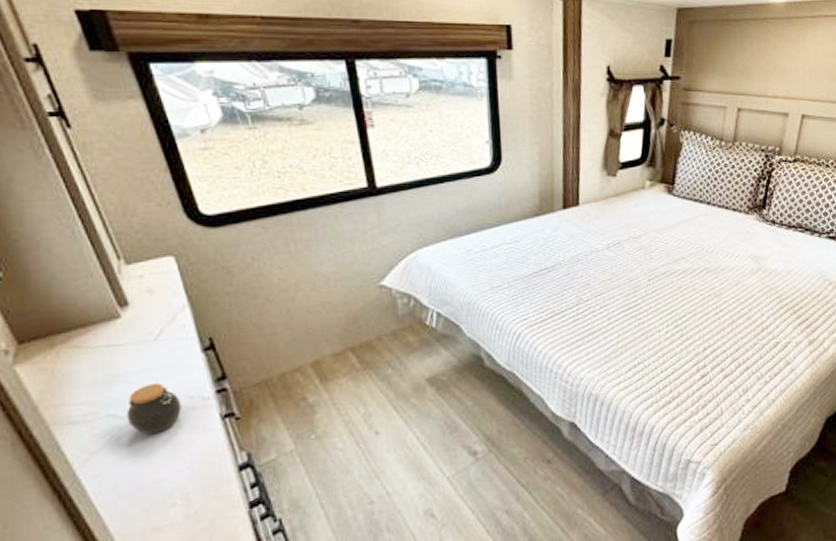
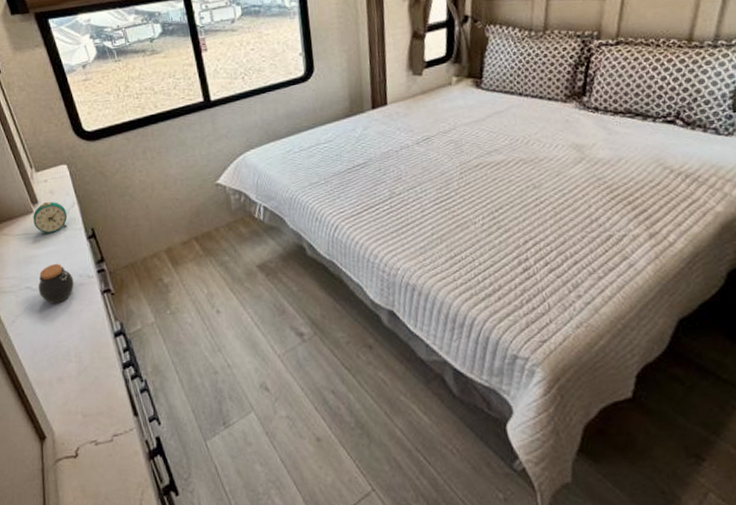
alarm clock: none [120,304,173,348] -> present [33,202,67,236]

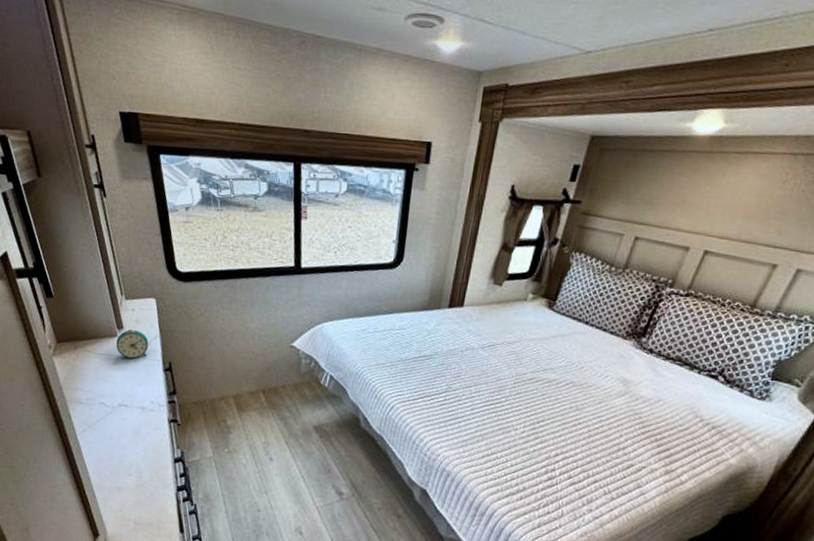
jar: present [38,264,74,304] -> none [111,387,145,423]

